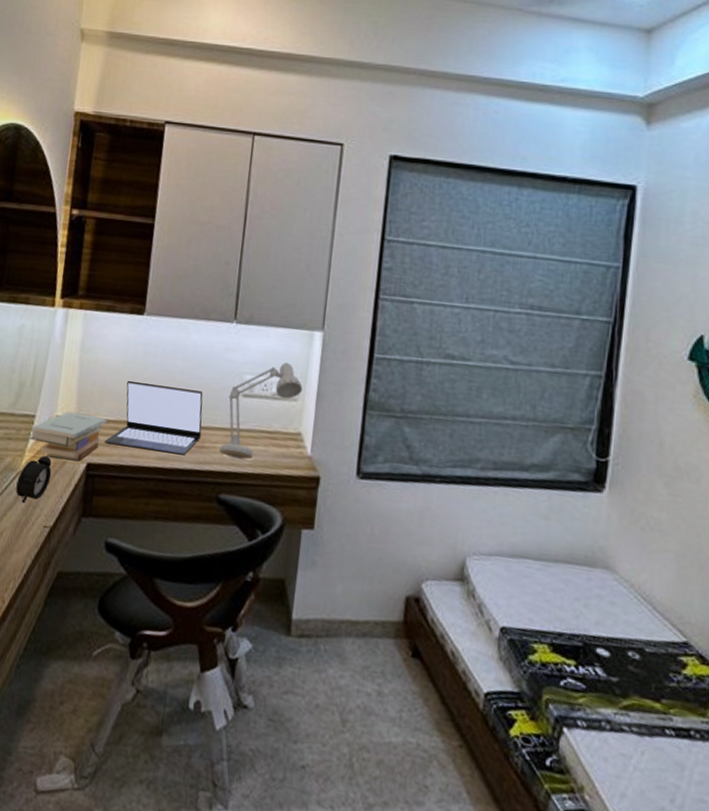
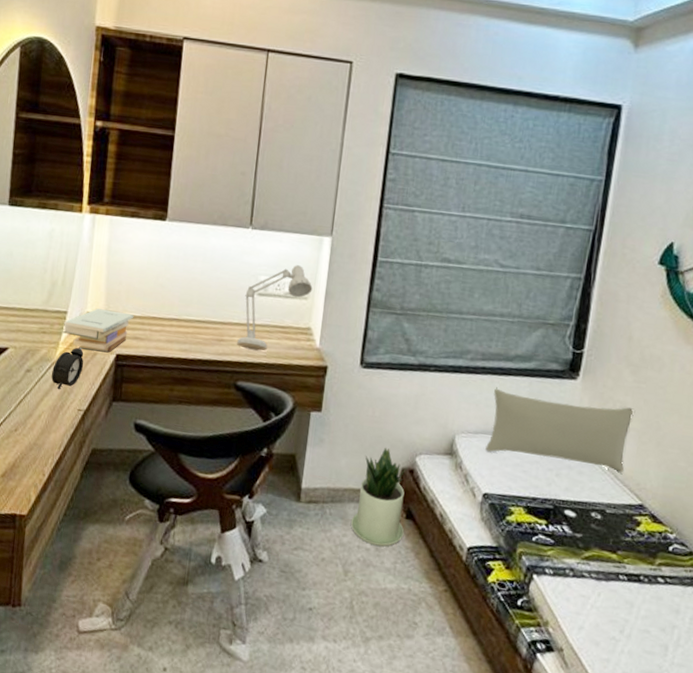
laptop: present [105,380,204,455] -> none [132,280,222,347]
planter: none [348,571,411,691] -> present [350,447,405,547]
pillow: none [501,502,672,603] -> present [485,388,636,472]

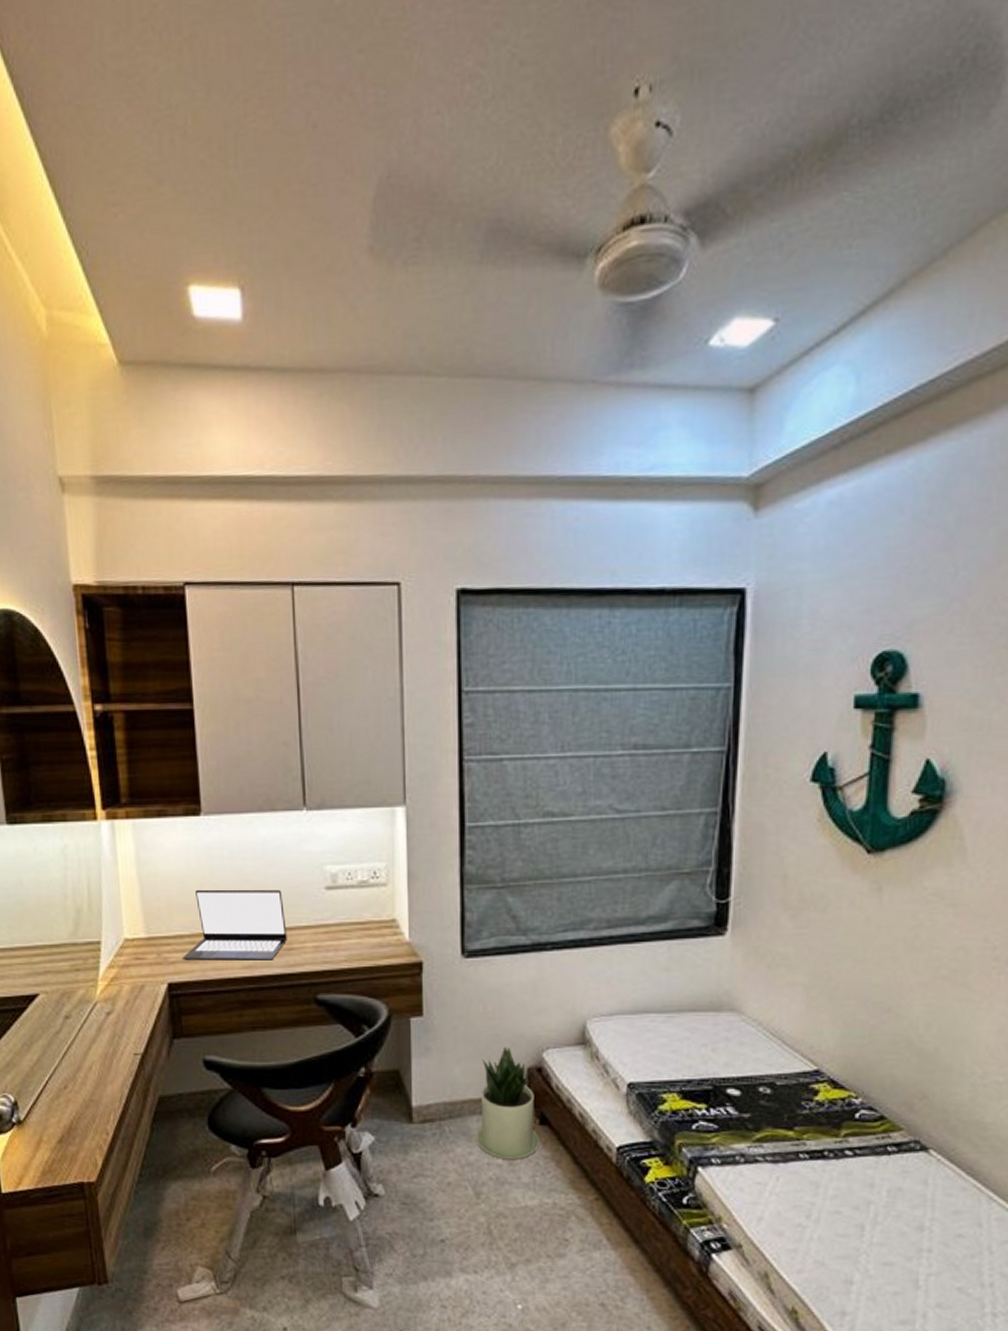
alarm clock: present [51,347,84,389] -> none [95,981,132,1033]
books: present [63,308,134,353] -> none [99,933,182,983]
laptop: none [132,280,222,347] -> present [183,889,287,960]
desk lamp: present [236,265,313,351] -> none [309,846,391,955]
pillow: present [485,388,636,472] -> none [624,959,800,1036]

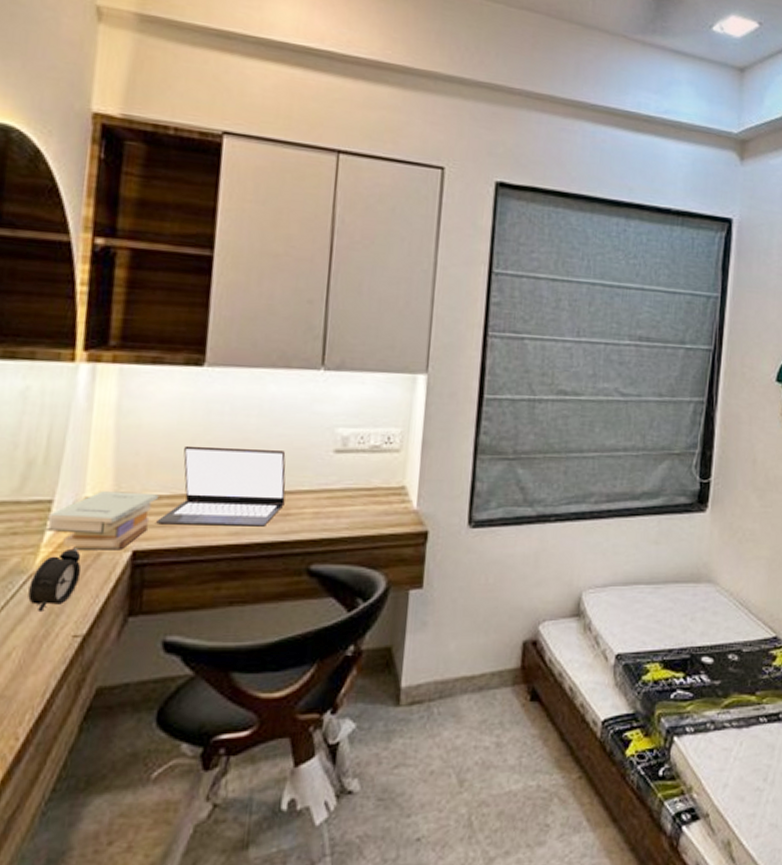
alarm clock: none [95,981,132,1033] -> present [28,548,82,611]
books: none [99,933,182,983] -> present [46,491,159,551]
planter: present [475,1046,540,1160] -> none [464,619,530,741]

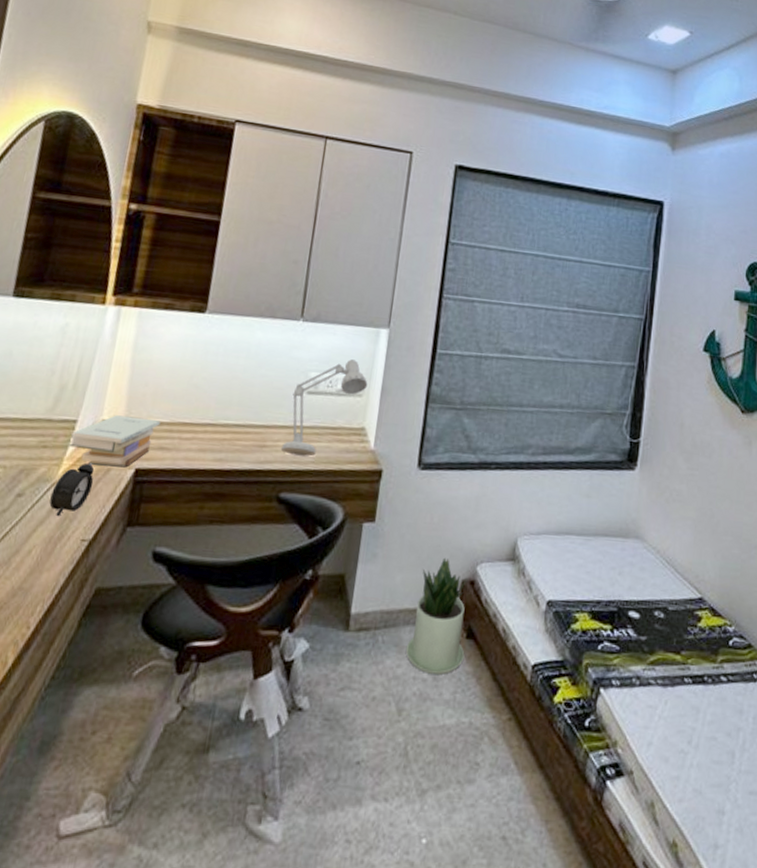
laptop: present [156,445,286,527] -> none [157,380,267,455]
desk lamp: none [307,411,406,522] -> present [280,359,368,457]
planter: none [464,619,530,741] -> present [405,557,465,675]

